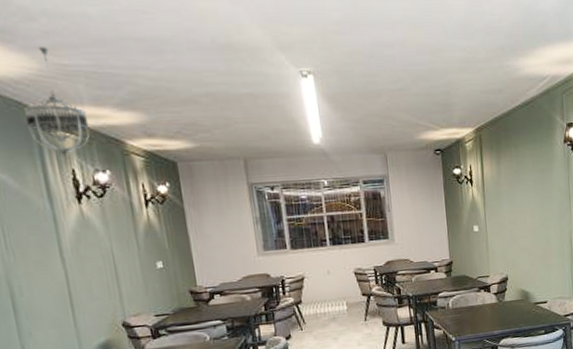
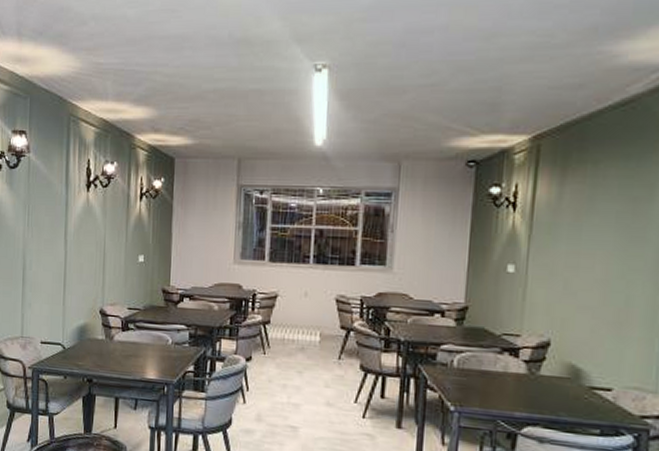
chandelier: present [24,47,90,157] -> none [63,47,109,147]

